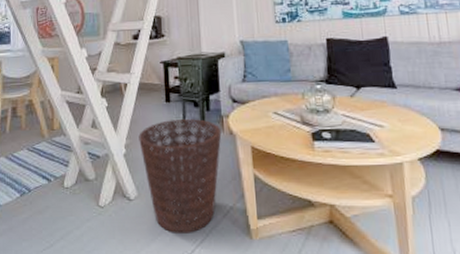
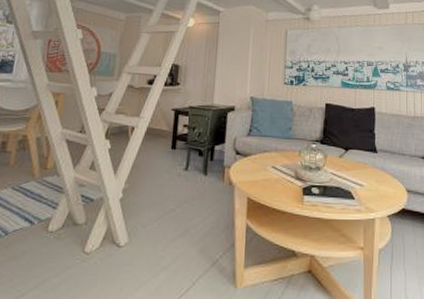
basket: present [138,119,222,233] -> none [138,167,222,282]

